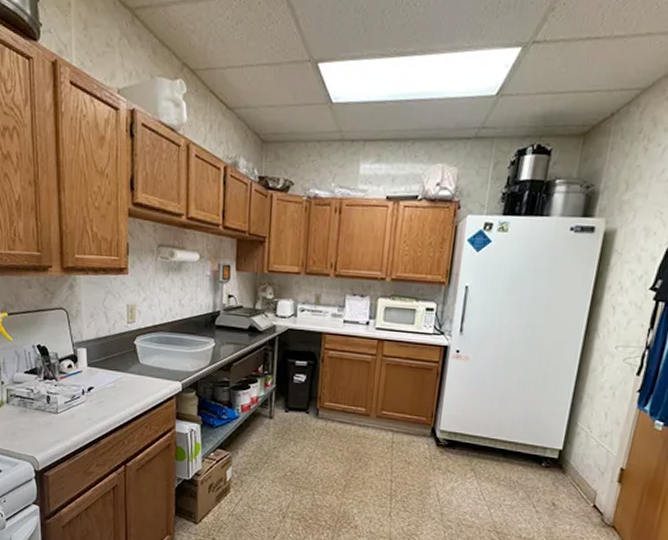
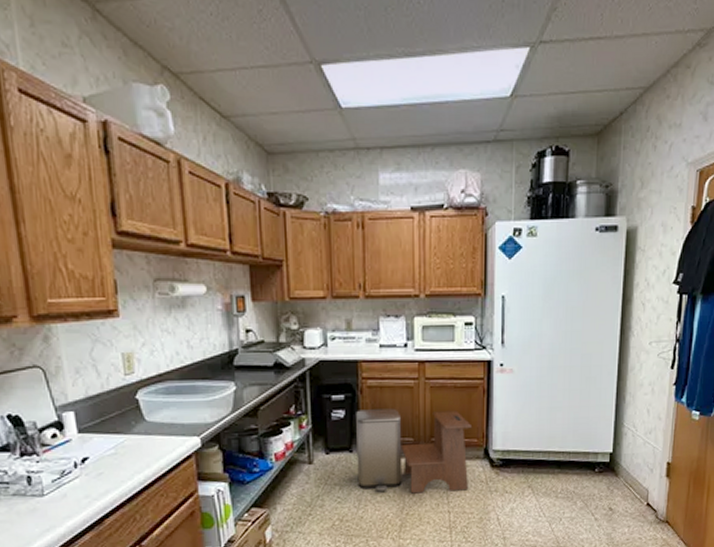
pedal bin: none [310,376,357,453] -> present [356,407,402,491]
step stool: none [352,387,422,464] -> present [401,410,471,494]

